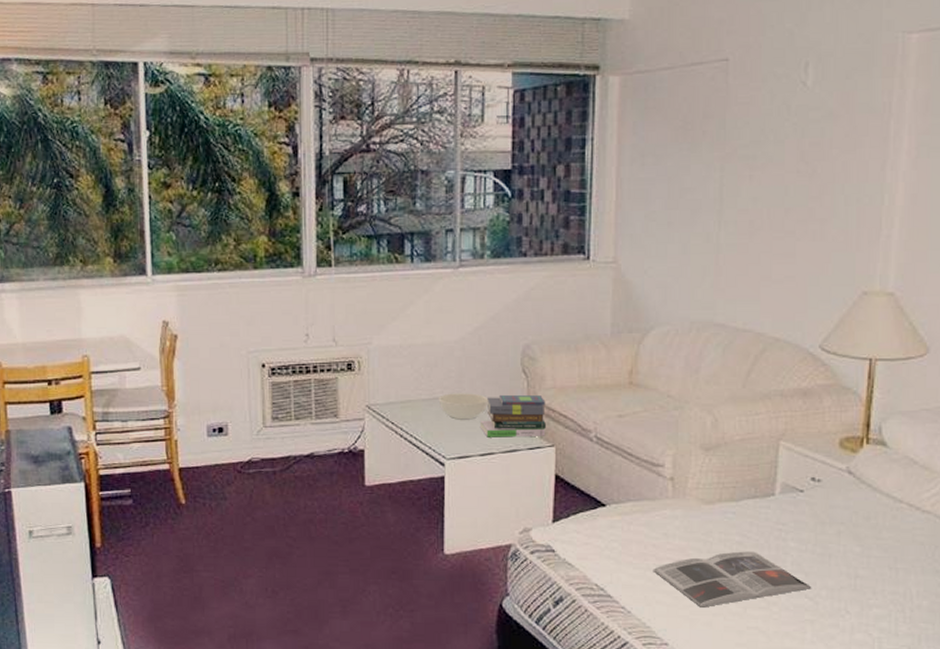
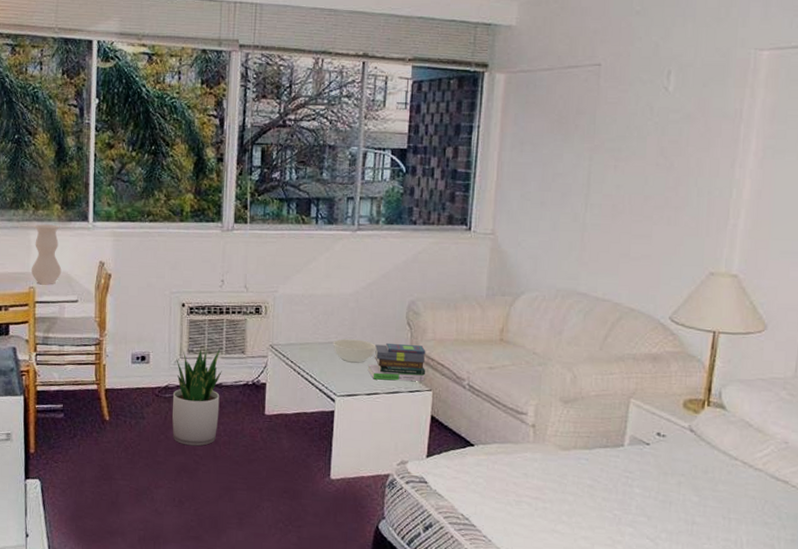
vase: none [82,280,119,352] -> present [30,224,62,285]
planter: none [257,413,313,527] -> present [171,348,222,447]
magazine: present [653,551,811,608] -> none [512,493,652,541]

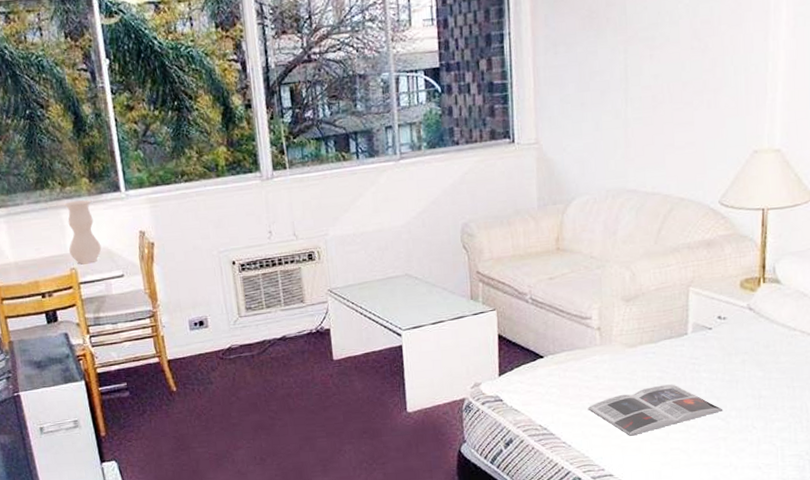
planter: present [171,348,222,447] -> none [235,301,288,403]
bowl: present [332,339,377,363] -> none [391,270,436,295]
books: present [367,342,426,382] -> none [429,267,487,308]
magazine: none [512,493,652,541] -> present [587,384,722,436]

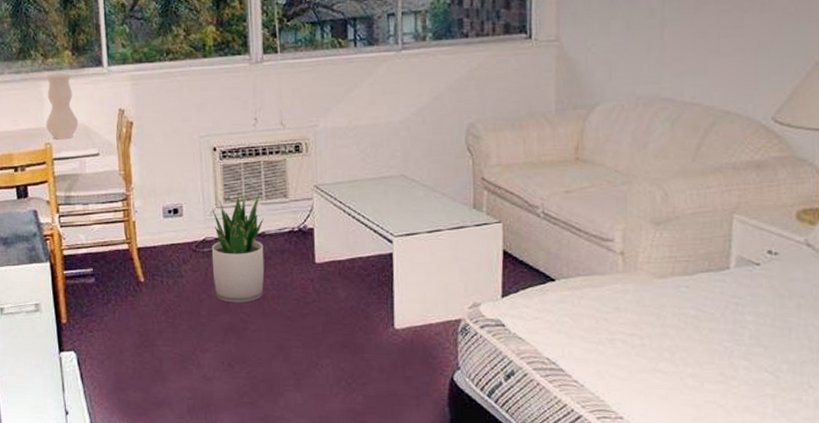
planter: none [235,301,288,403] -> present [211,194,265,303]
magazine: present [587,384,722,436] -> none [605,325,771,382]

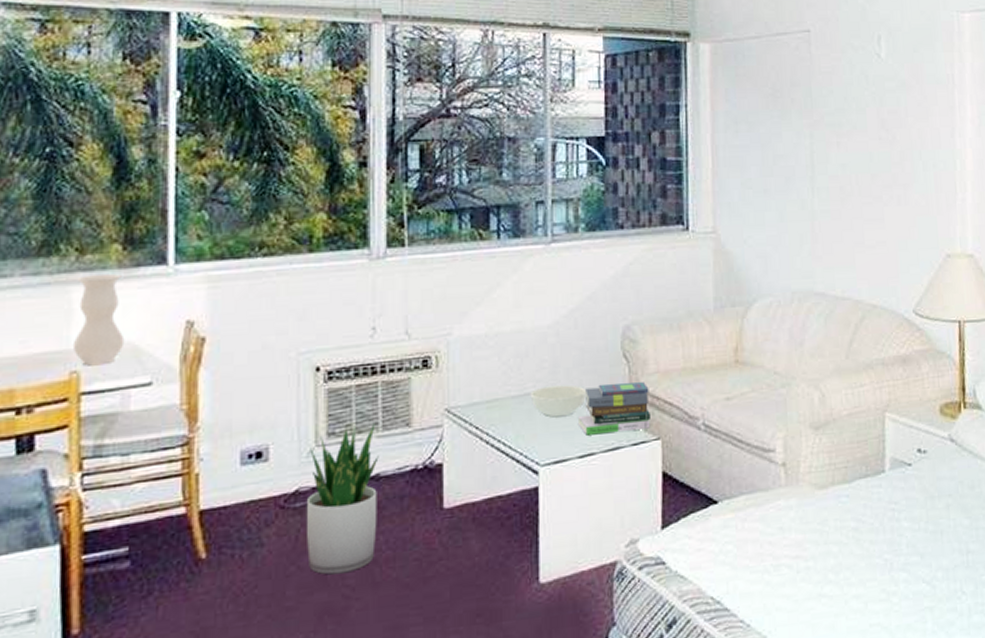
bowl: none [384,172,435,198] -> present [530,384,587,418]
books: none [426,172,492,215] -> present [577,382,651,436]

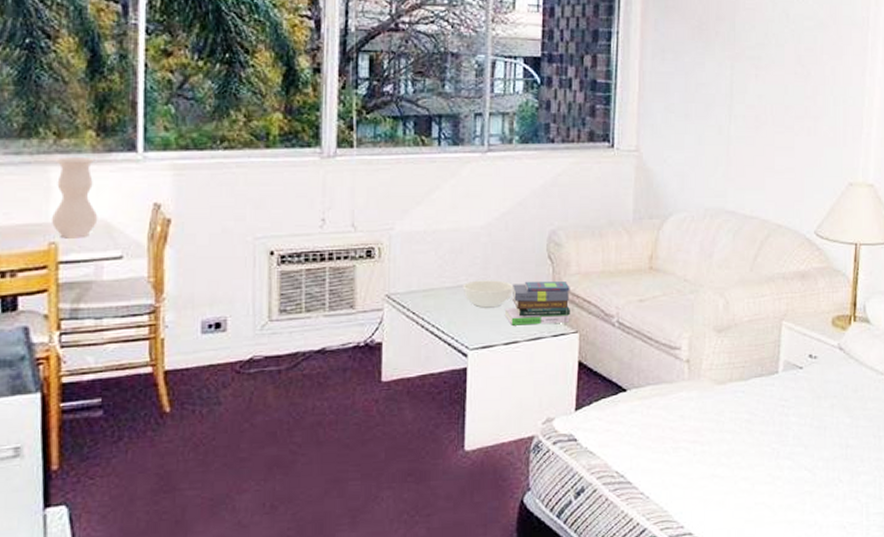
planter: present [306,424,379,575] -> none [258,304,325,433]

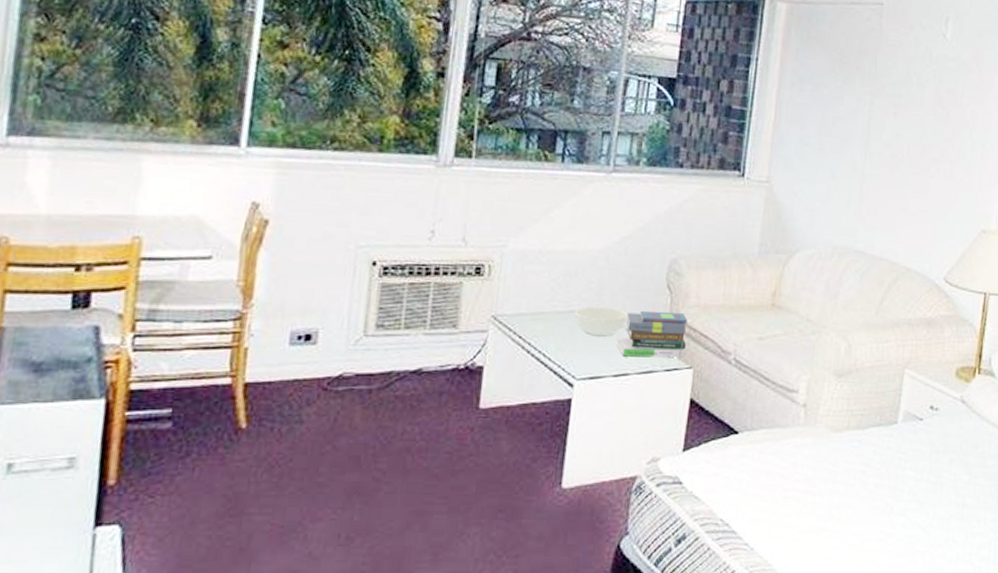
vase: present [51,156,98,239] -> none [137,146,194,234]

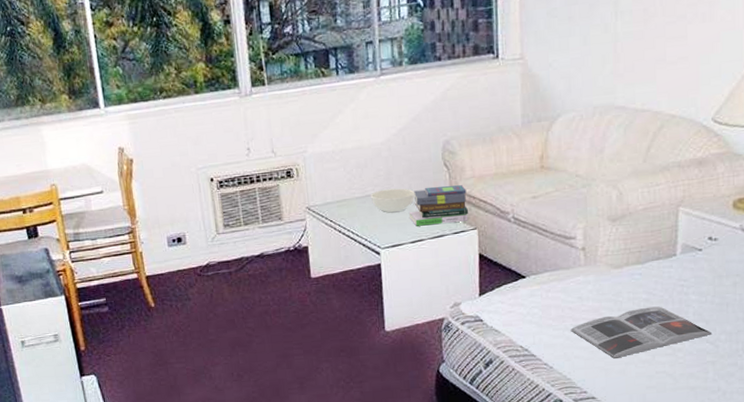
magazine: none [779,481,924,542] -> present [570,306,711,359]

